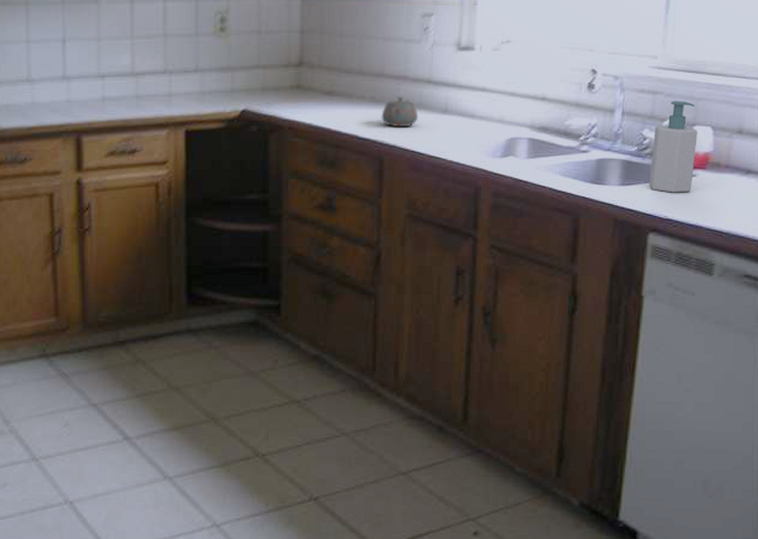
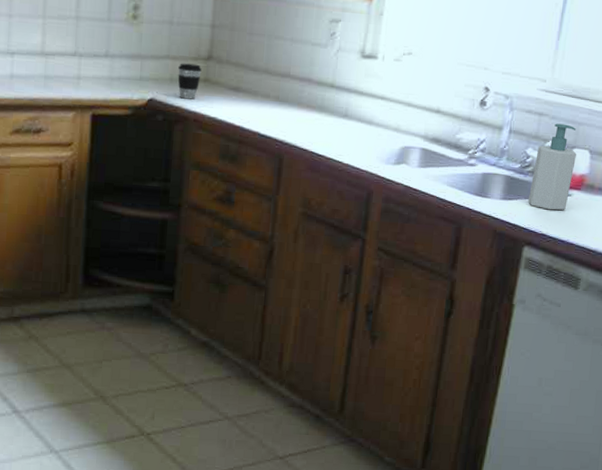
coffee cup: none [269,71,293,107] -> present [177,63,202,100]
teapot: present [381,96,419,128] -> none [284,98,320,128]

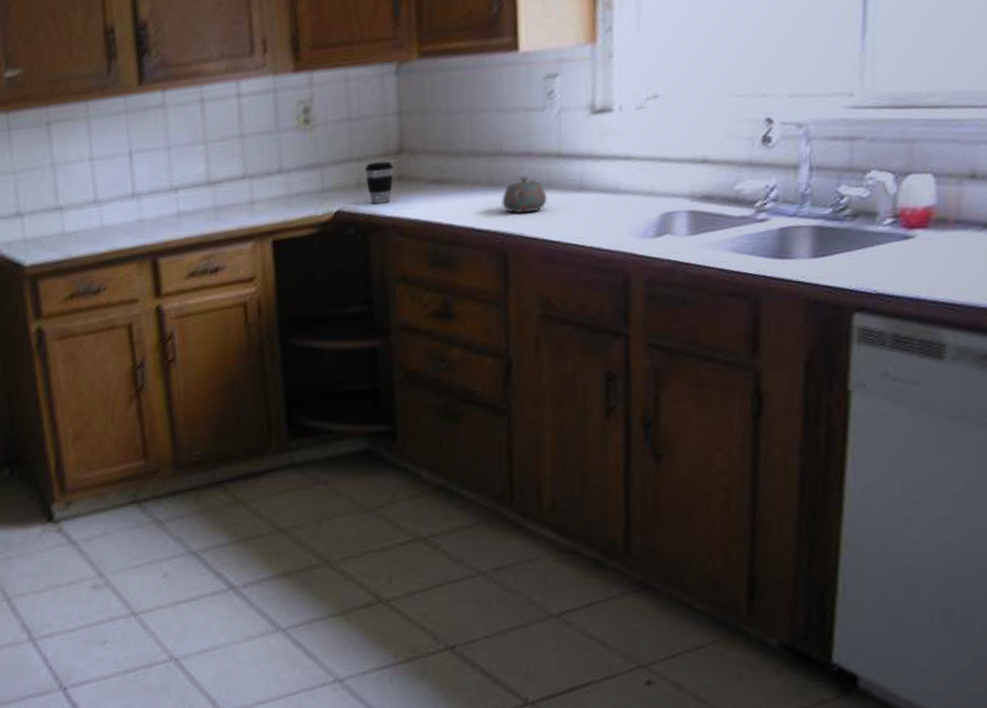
teapot: none [284,98,320,128] -> present [501,176,548,214]
soap bottle: present [528,123,577,211] -> none [850,144,914,261]

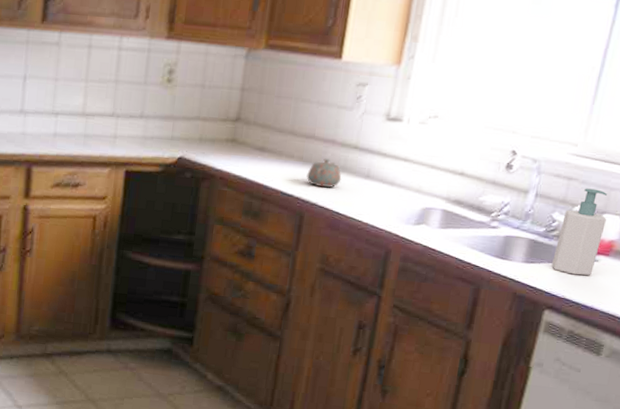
coffee cup: present [365,161,393,204] -> none [206,124,230,159]
soap bottle: none [850,144,914,261] -> present [552,188,608,276]

